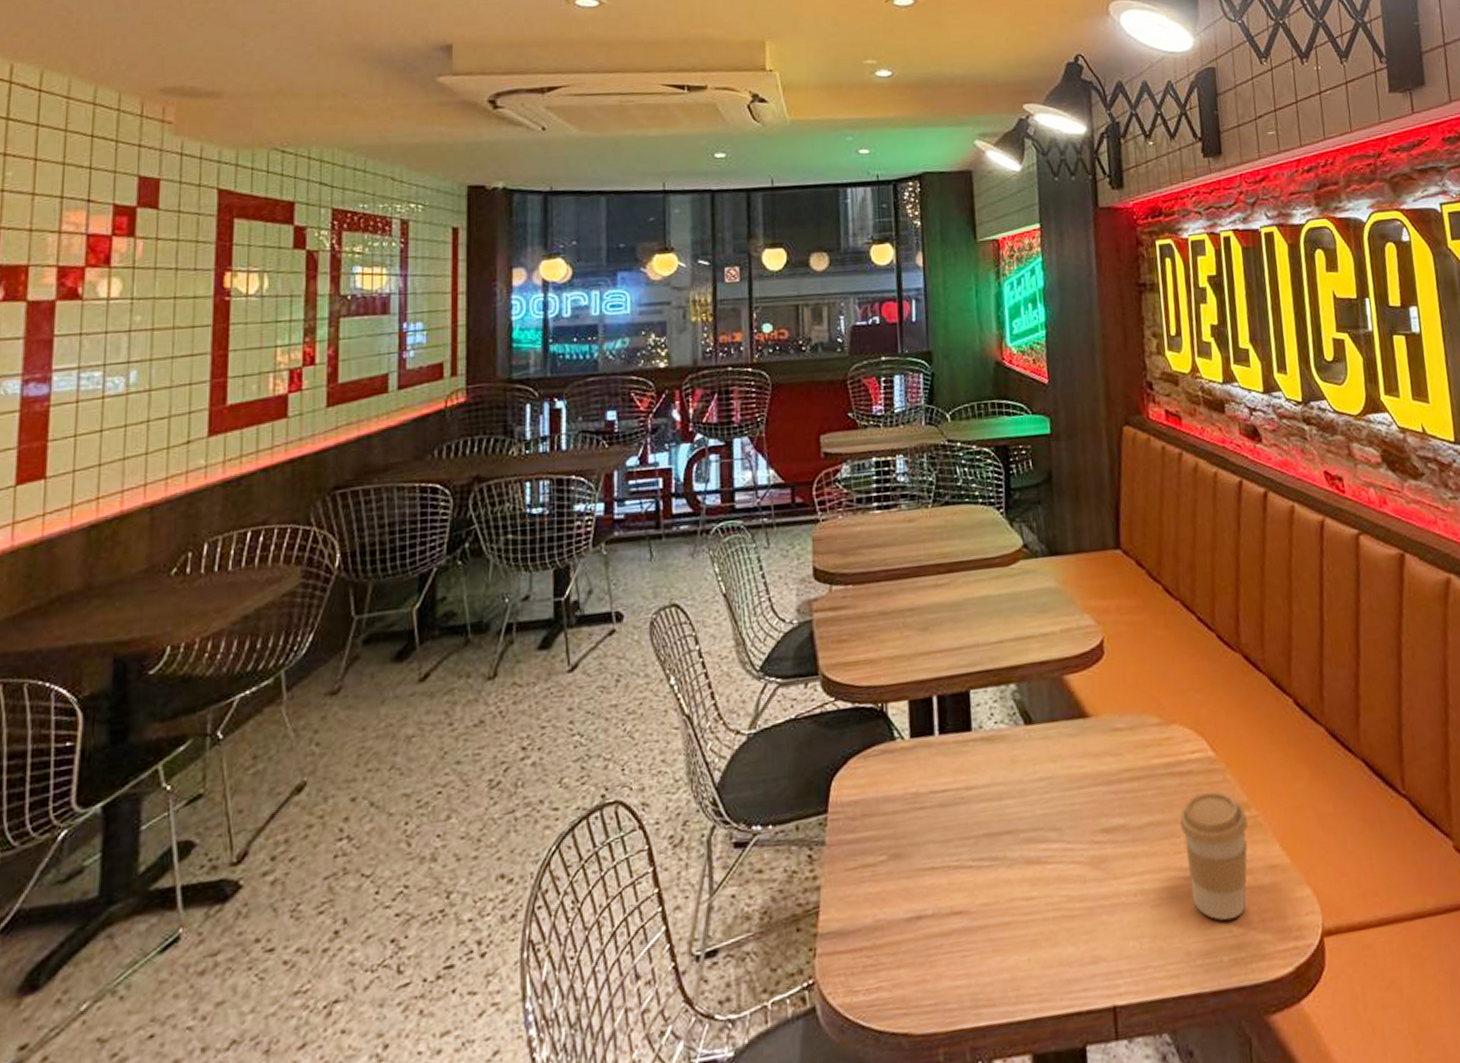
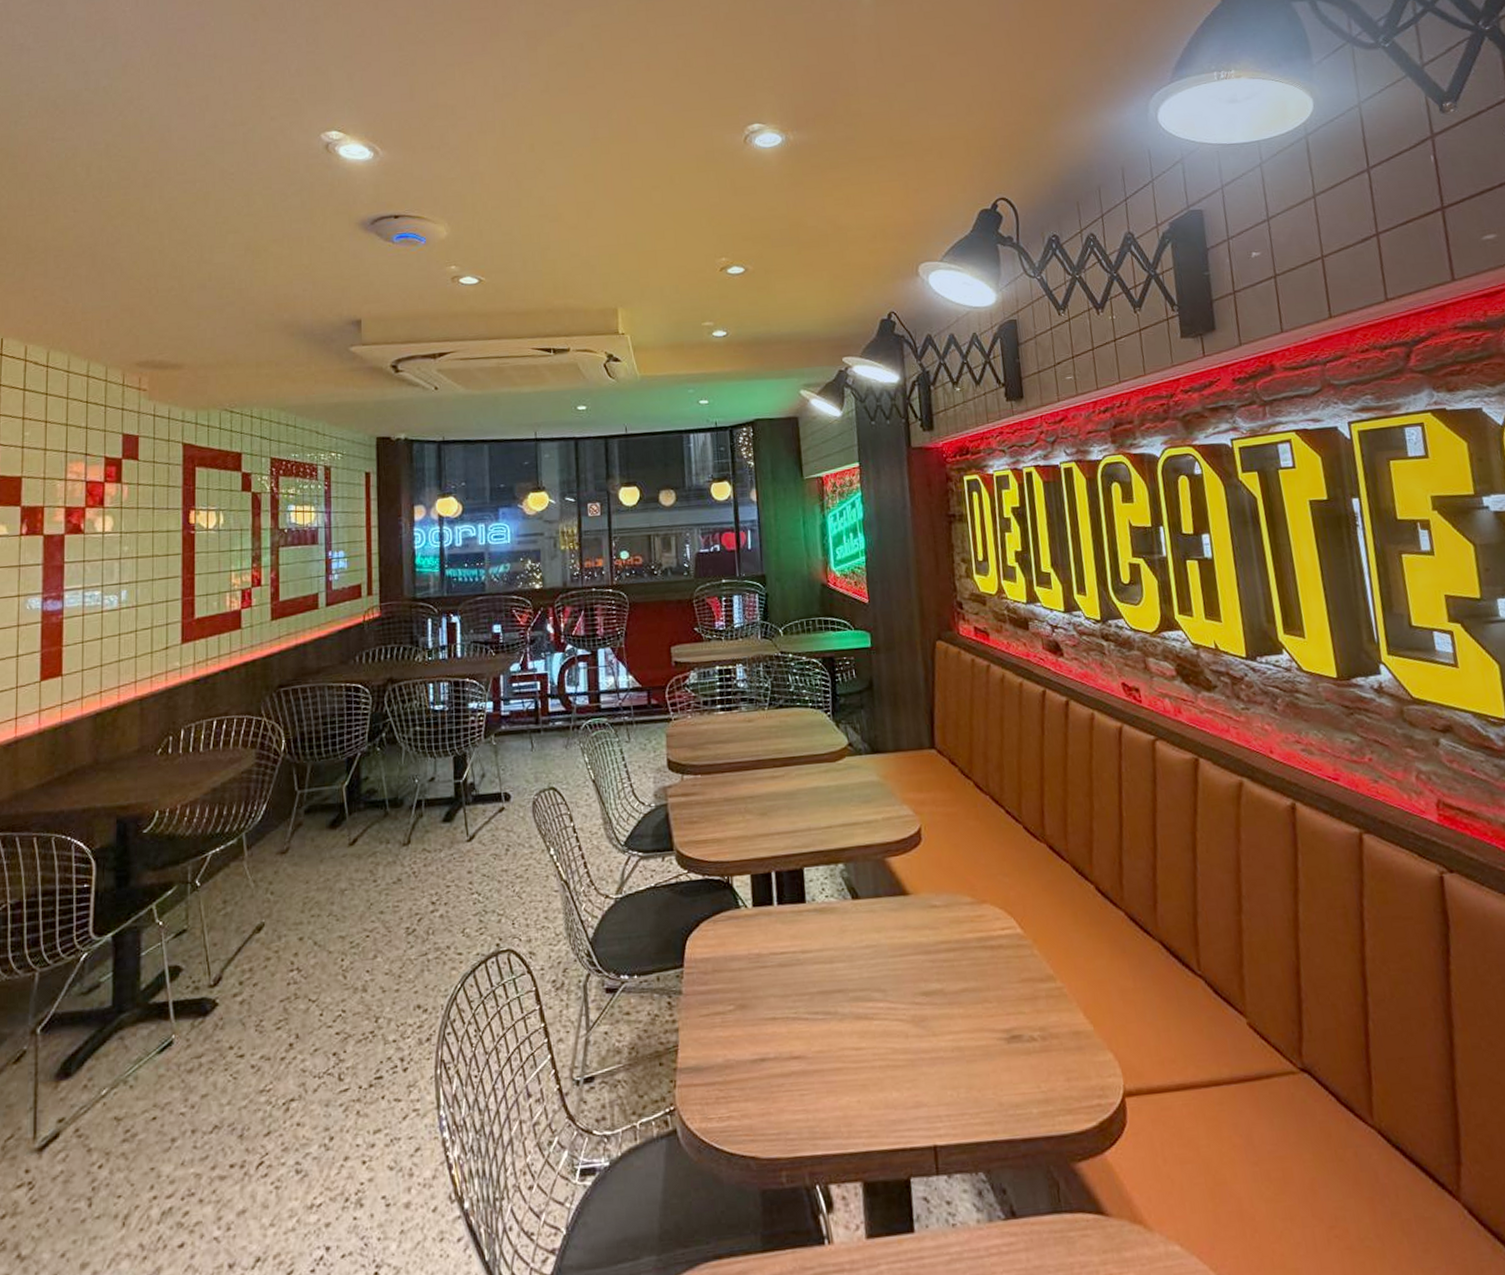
coffee cup: present [1179,791,1249,921] -> none [991,964,1055,1077]

